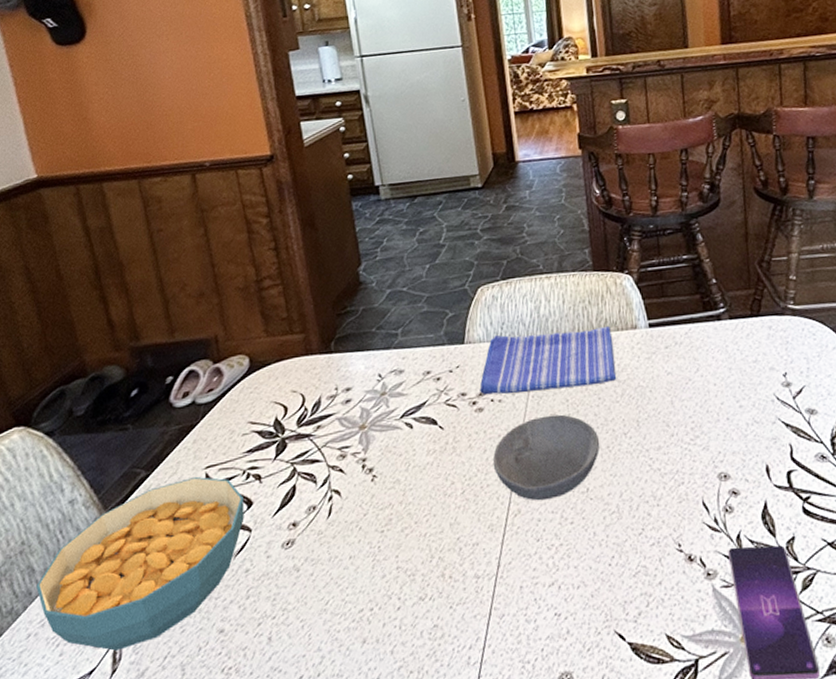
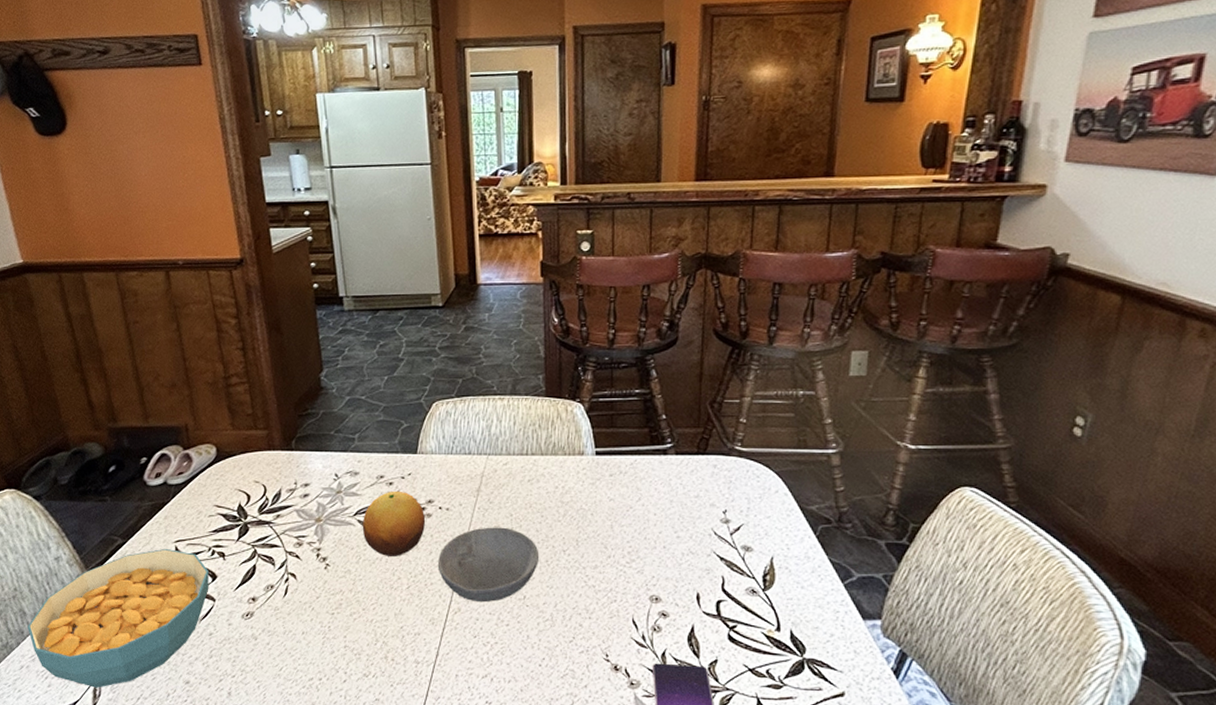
fruit: none [409,386,478,460] -> present [362,490,426,556]
dish towel: present [479,325,617,395] -> none [429,448,561,504]

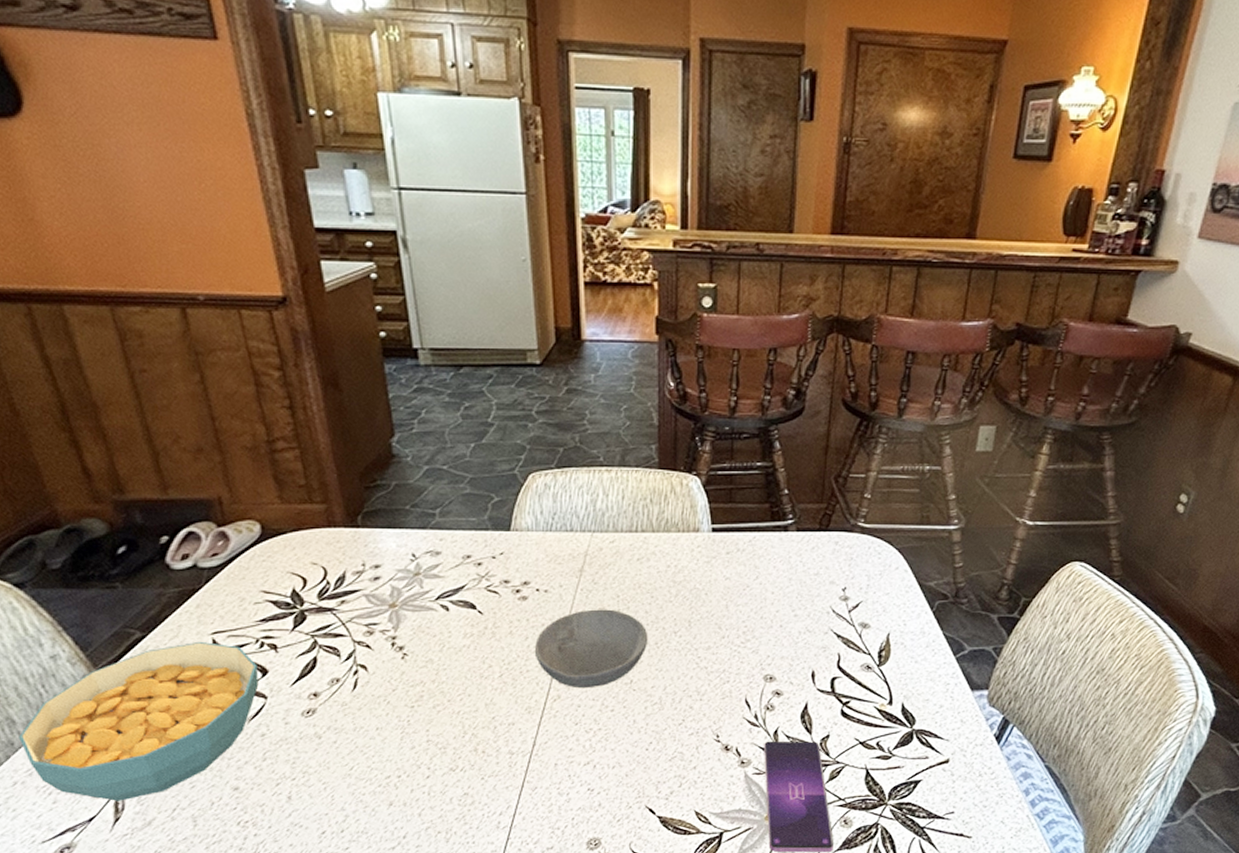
fruit: present [362,490,426,556] -> none [445,572,521,643]

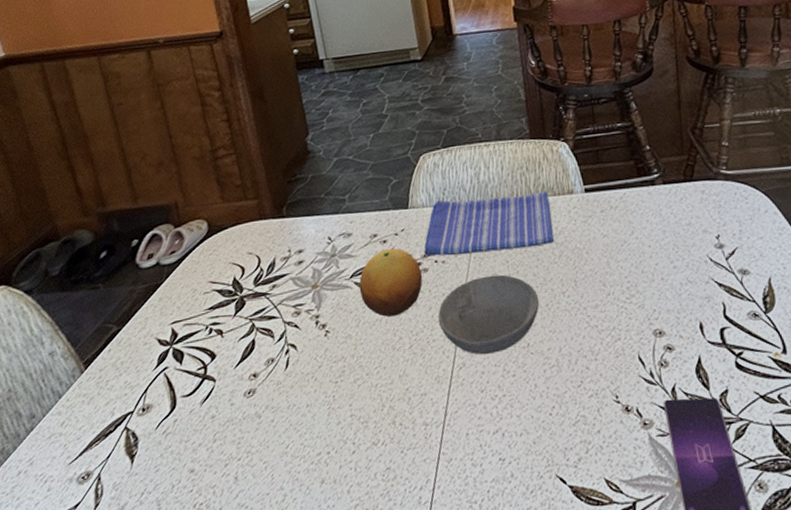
cereal bowl: present [18,642,259,801] -> none [24,332,209,487]
fruit: none [445,572,521,643] -> present [359,248,423,317]
dish towel: none [524,524,673,585] -> present [424,191,555,257]

